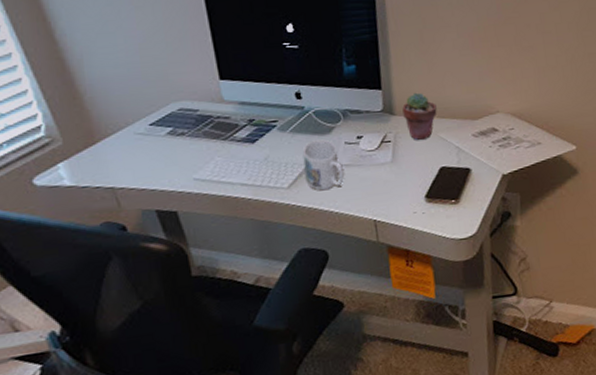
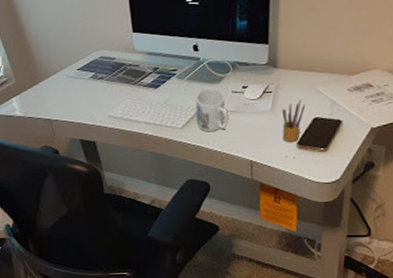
potted succulent: present [402,92,437,140] -> none [285,47,317,92]
pencil box: none [404,148,430,197] -> present [282,99,306,143]

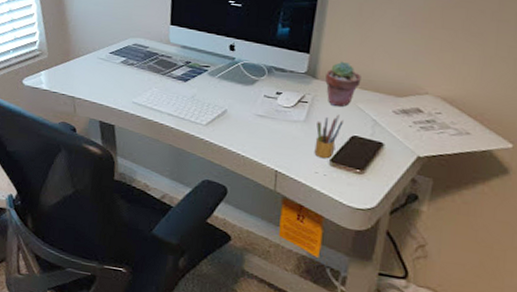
mug: present [195,87,228,132] -> none [222,88,257,134]
potted succulent: none [285,47,317,92] -> present [325,61,361,107]

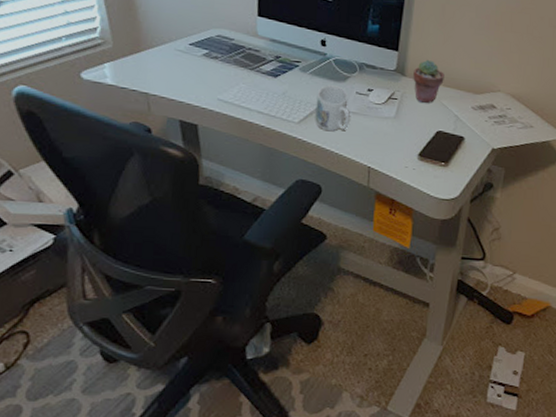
mug: none [222,88,257,134] -> present [315,85,350,132]
pencil box: present [314,114,344,159] -> none [404,110,430,154]

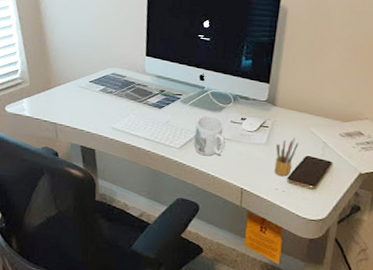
pencil box: none [404,110,430,154] -> present [274,137,299,177]
potted succulent: present [413,59,445,103] -> none [283,90,313,131]

